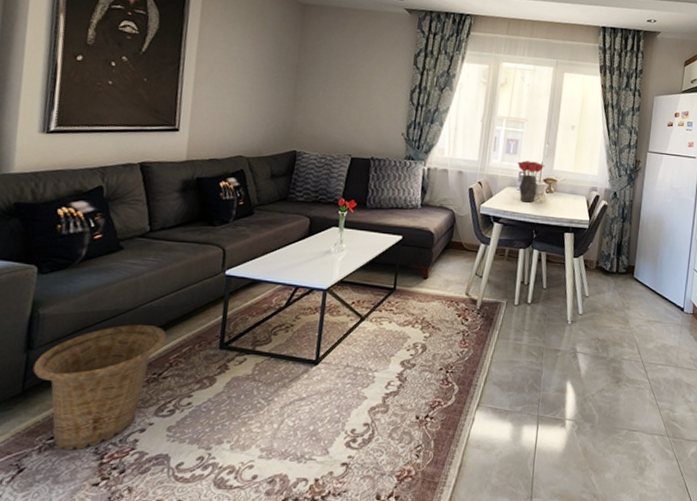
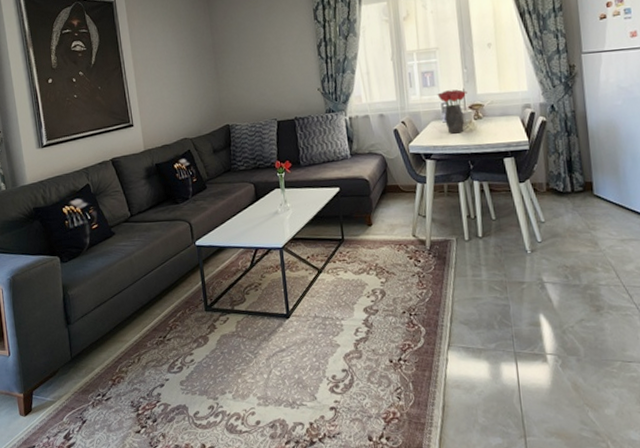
basket: present [33,324,167,451] -> none [74,295,163,405]

